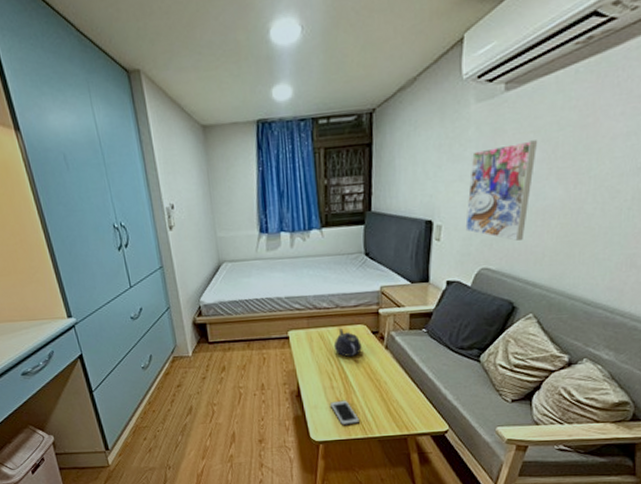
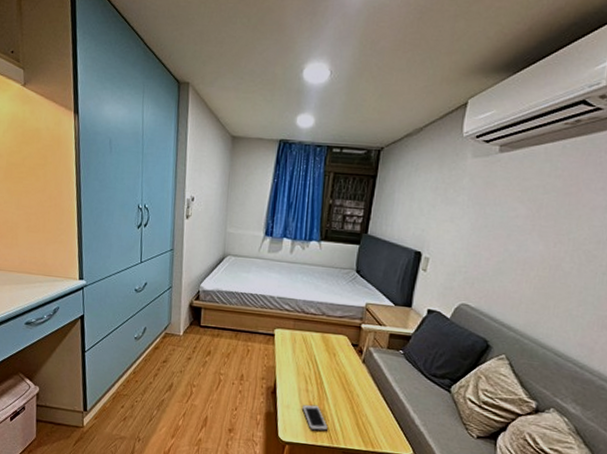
teapot: present [333,329,362,357] -> none [314,336,341,364]
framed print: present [465,140,538,241] -> none [451,197,525,284]

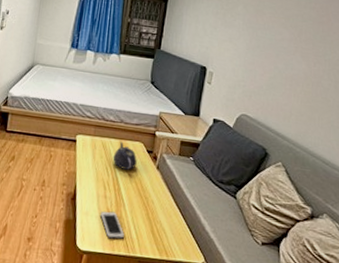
teapot: none [314,336,341,364] -> present [113,142,137,170]

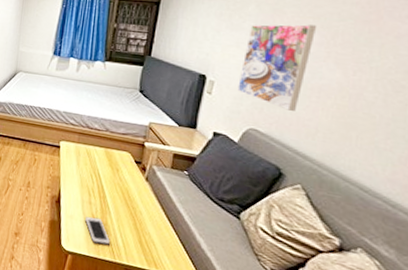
teapot: present [113,142,137,170] -> none [98,151,124,179]
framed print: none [231,22,288,98] -> present [237,24,317,111]

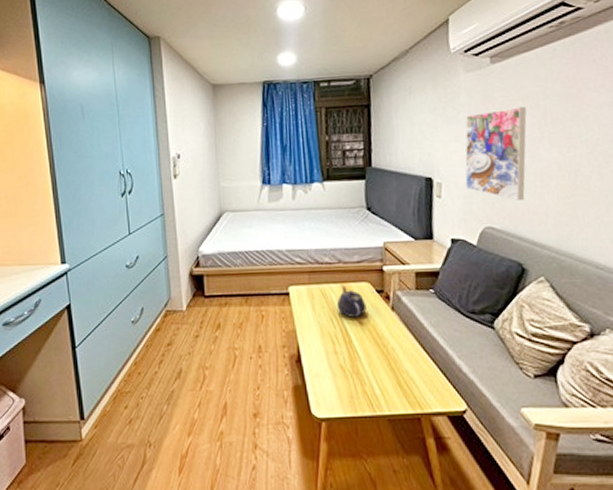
cell phone: present [84,216,110,245] -> none [332,368,366,399]
teapot: none [98,151,124,179] -> present [336,286,367,317]

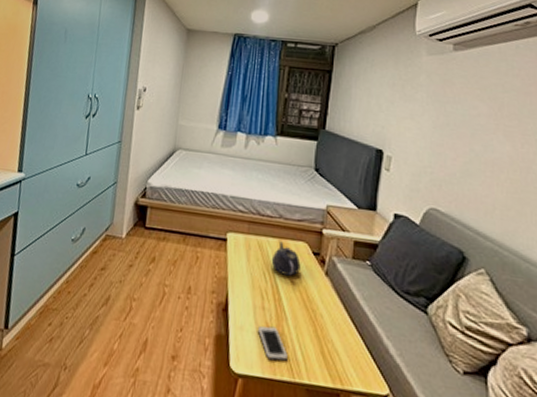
cell phone: none [332,368,366,399] -> present [257,325,288,361]
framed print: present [465,107,527,200] -> none [415,95,485,187]

